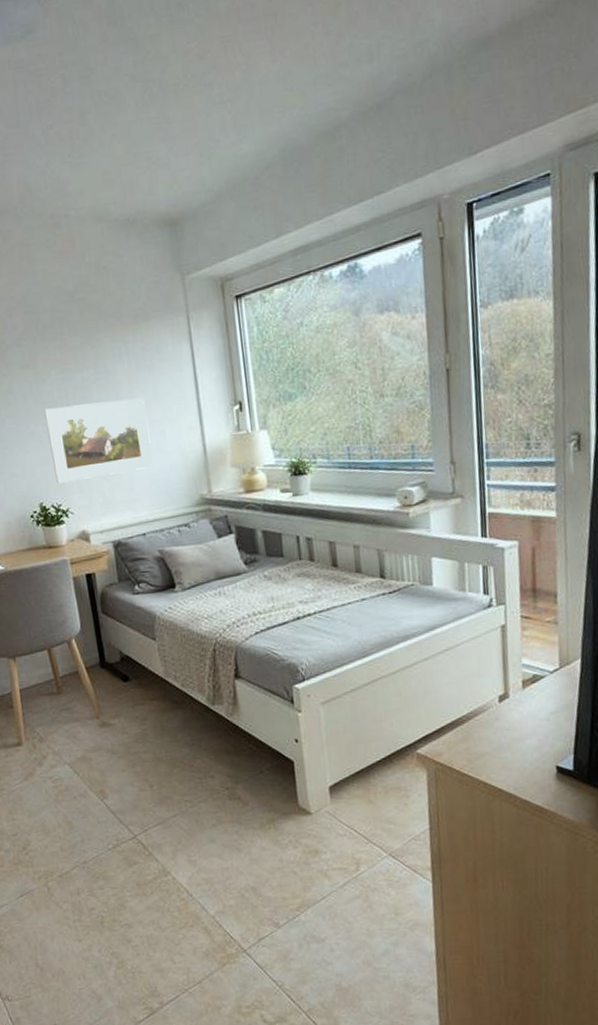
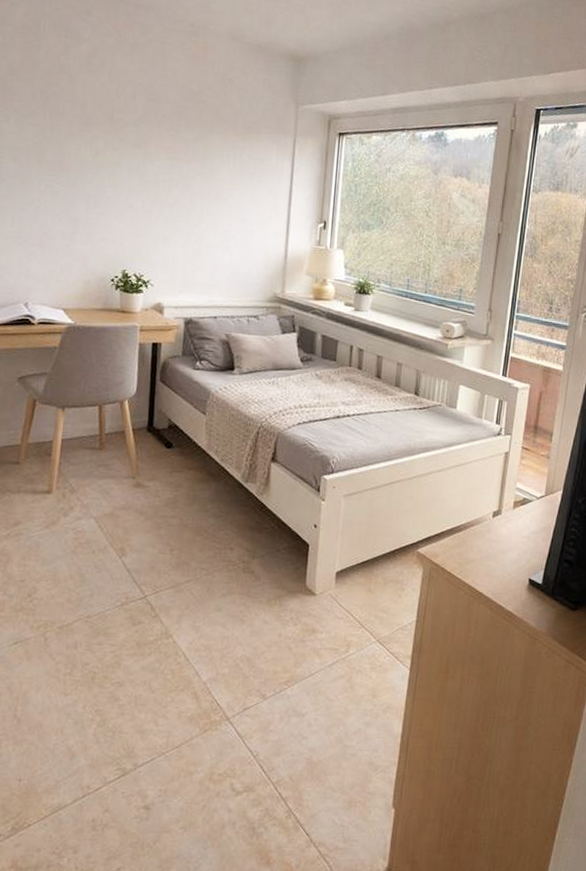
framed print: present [43,398,153,484] -> none [143,187,241,260]

